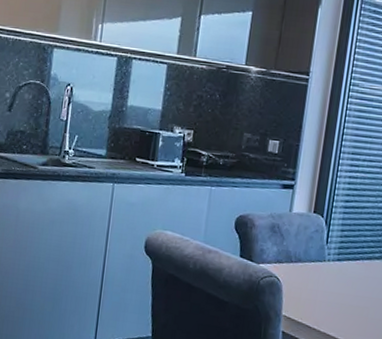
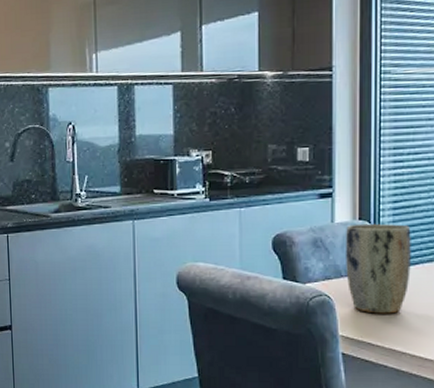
plant pot: none [295,216,357,302] -> present [345,223,411,314]

